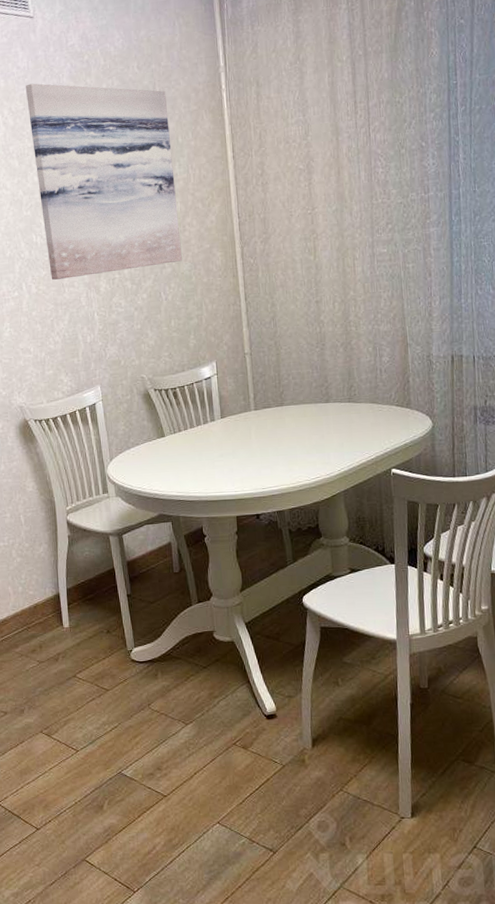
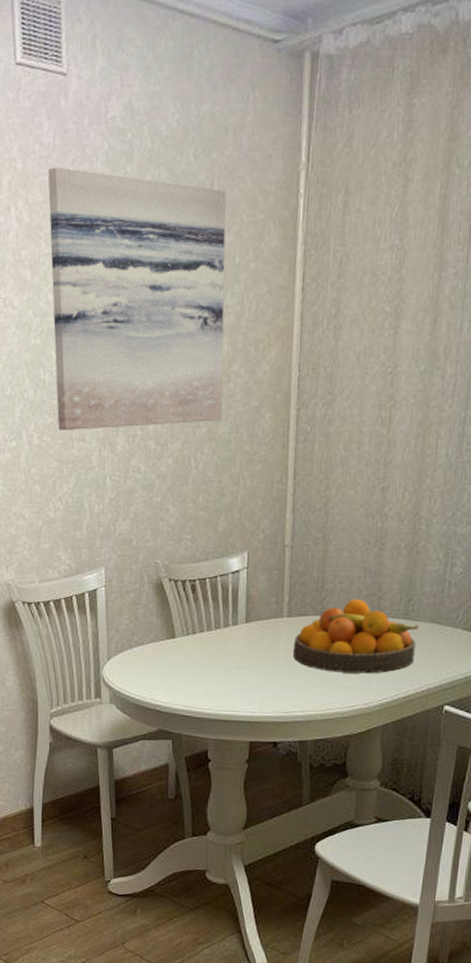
fruit bowl: none [262,390,362,452] -> present [293,599,419,674]

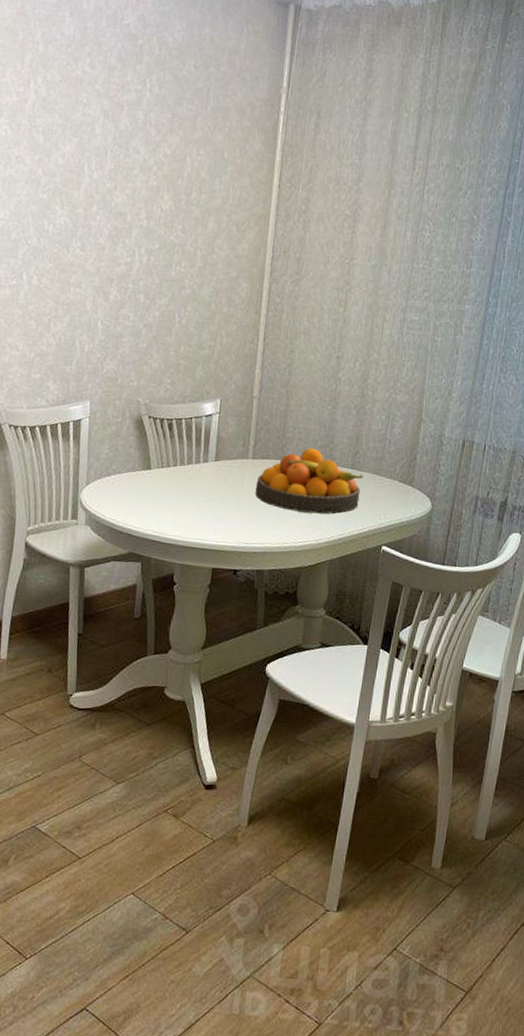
wall art: present [48,167,226,430] -> none [57,55,220,285]

